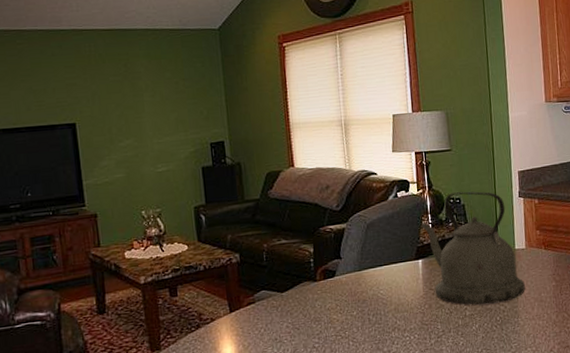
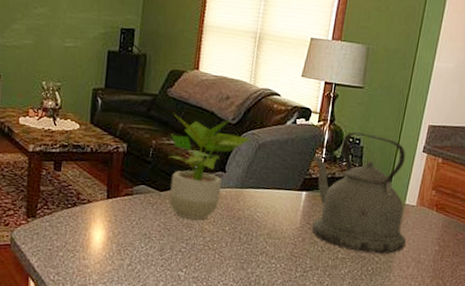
potted plant: none [279,207,359,314] -> present [169,113,252,220]

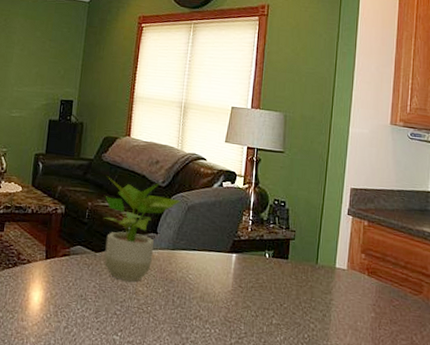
kettle: present [311,132,406,254] -> none [240,194,341,320]

